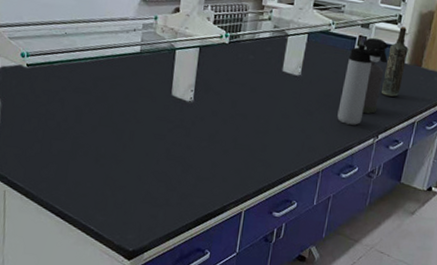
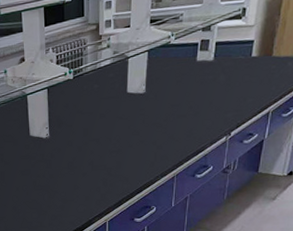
thermos bottle: present [337,44,385,125] -> none [186,48,230,129]
spray bottle: present [362,37,388,114] -> none [205,37,234,114]
bottle: present [382,26,408,97] -> none [231,19,256,93]

